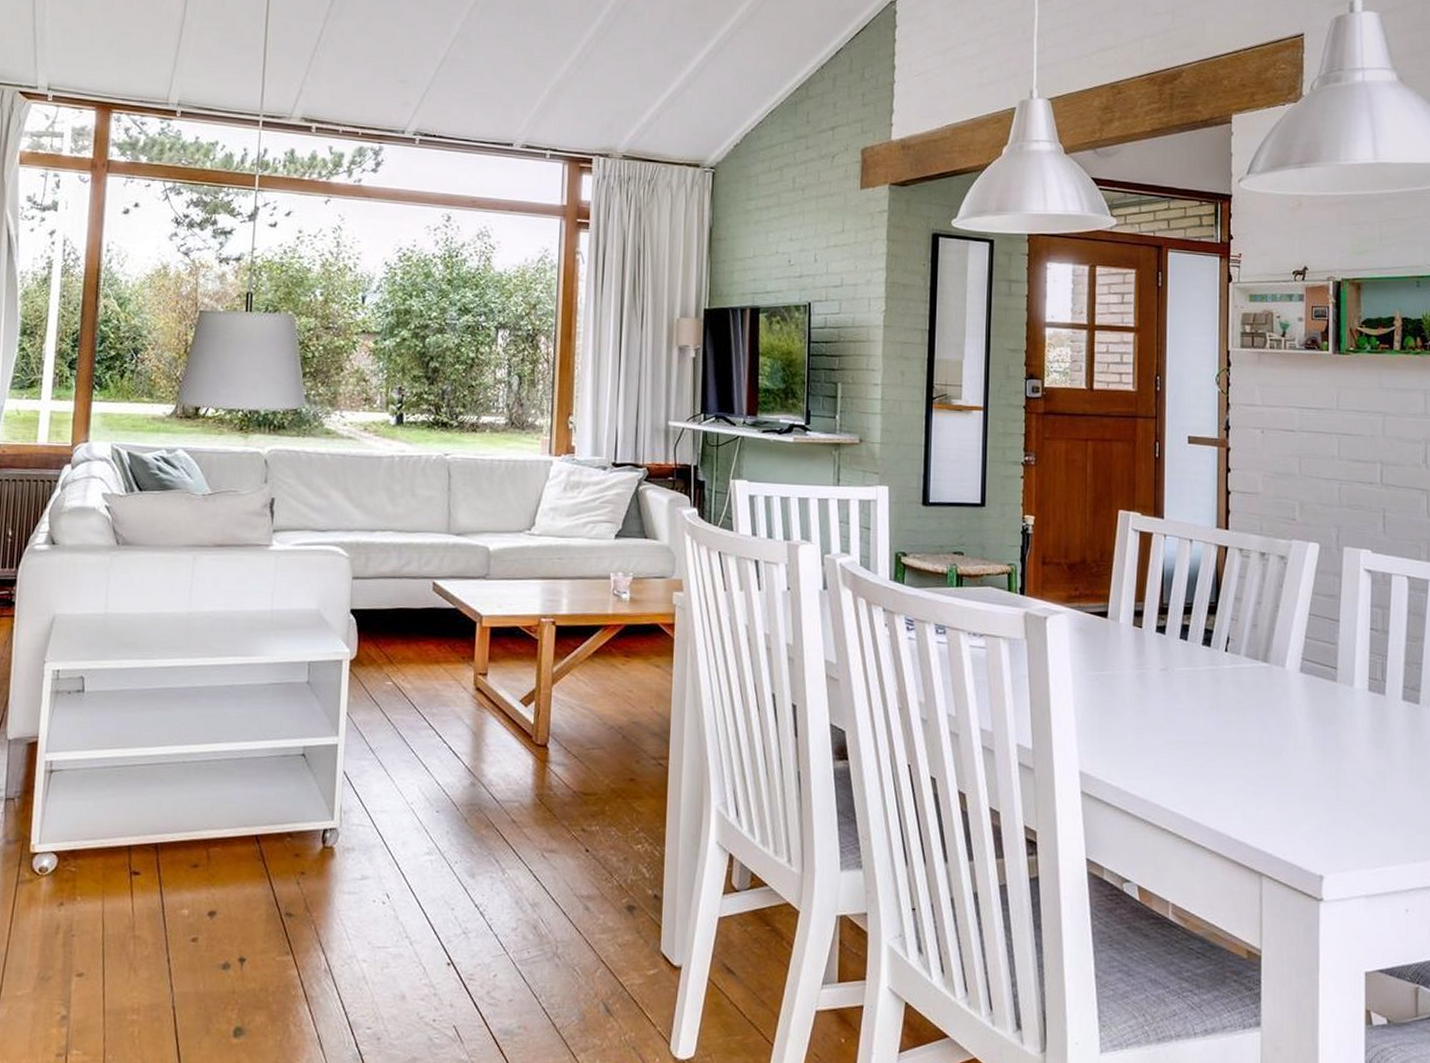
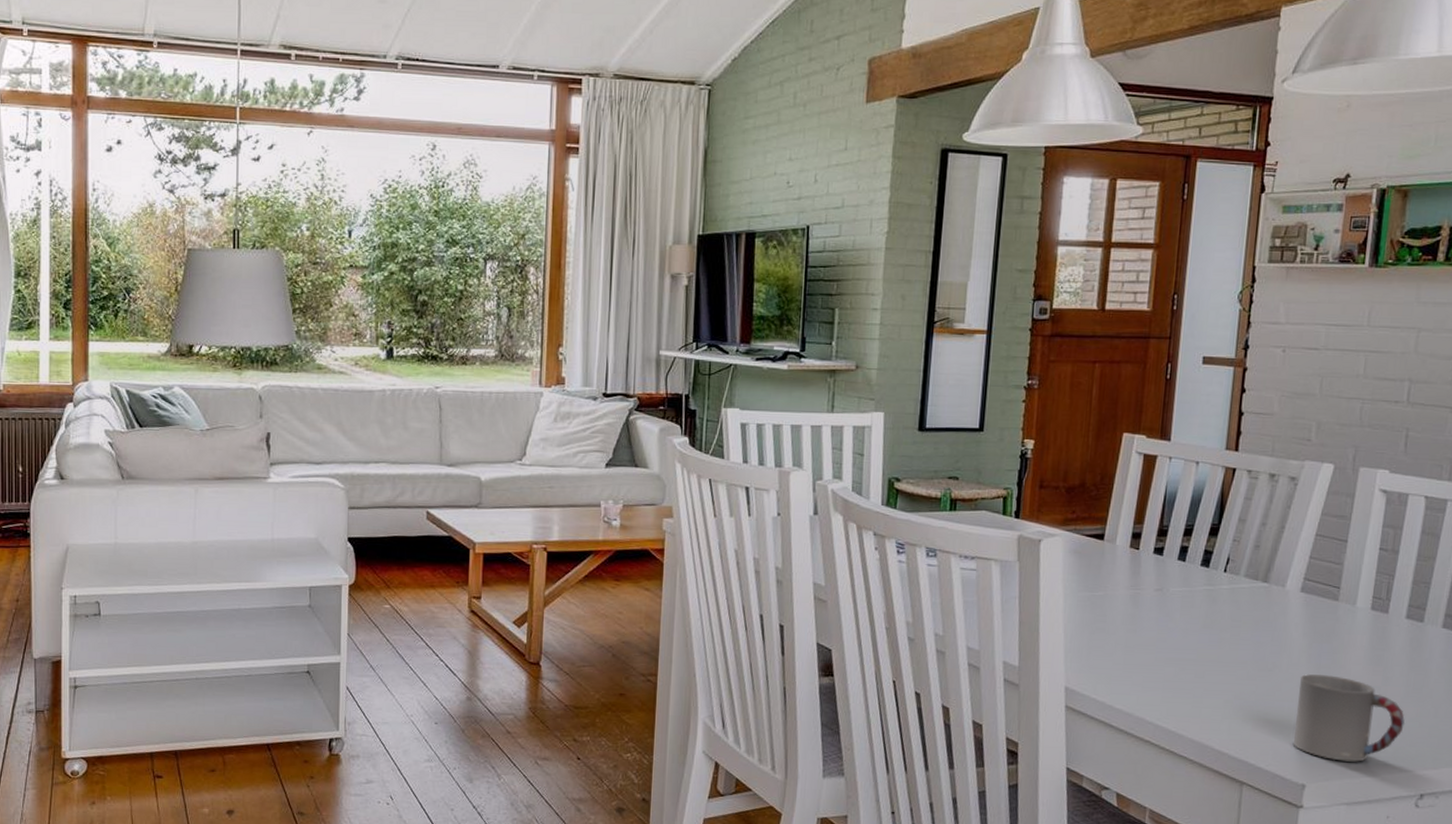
cup: none [1307,757,1414,851] -> present [1293,673,1406,762]

